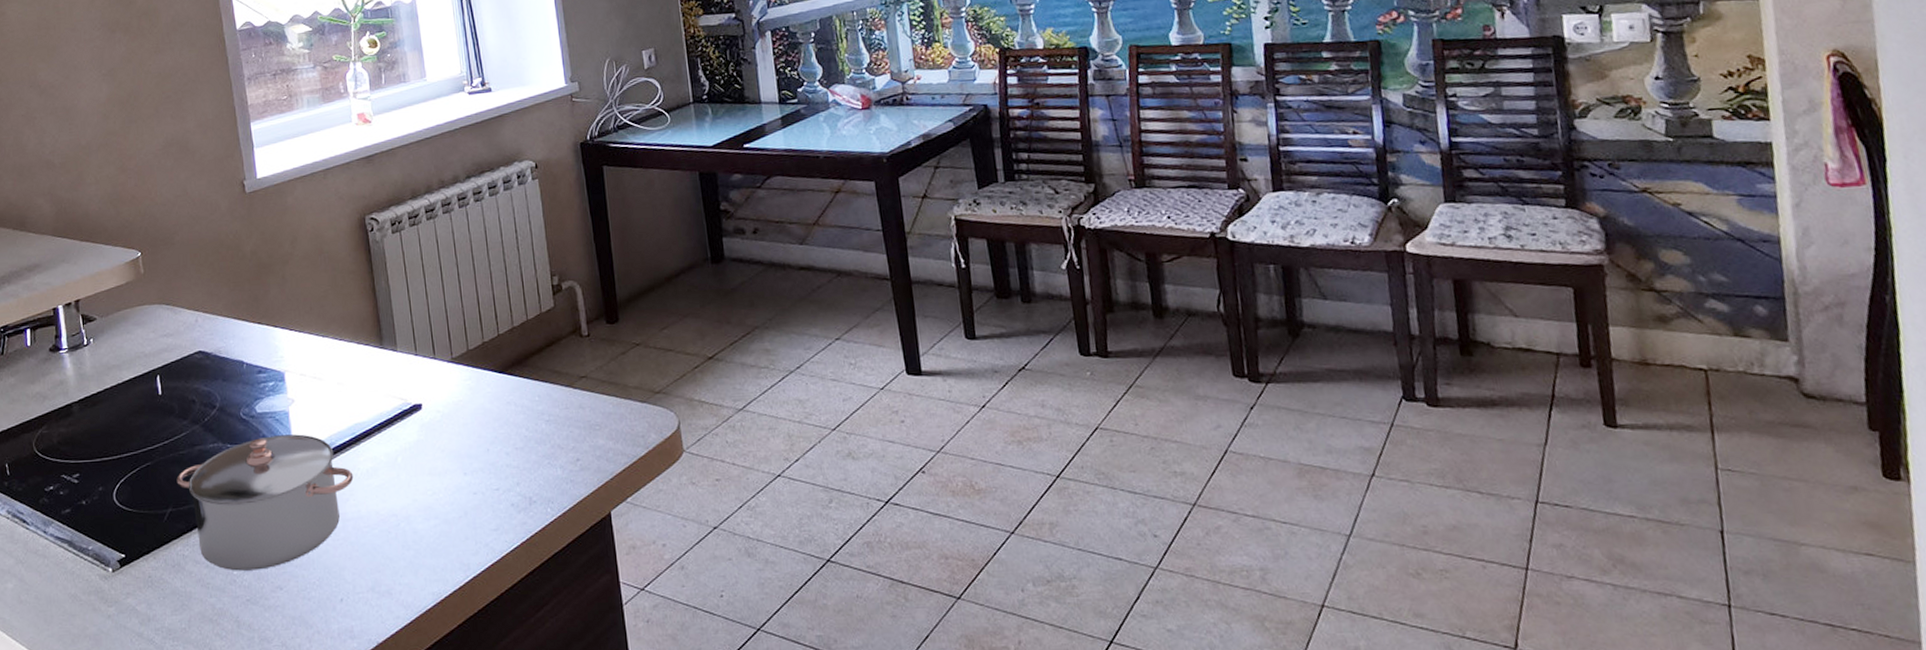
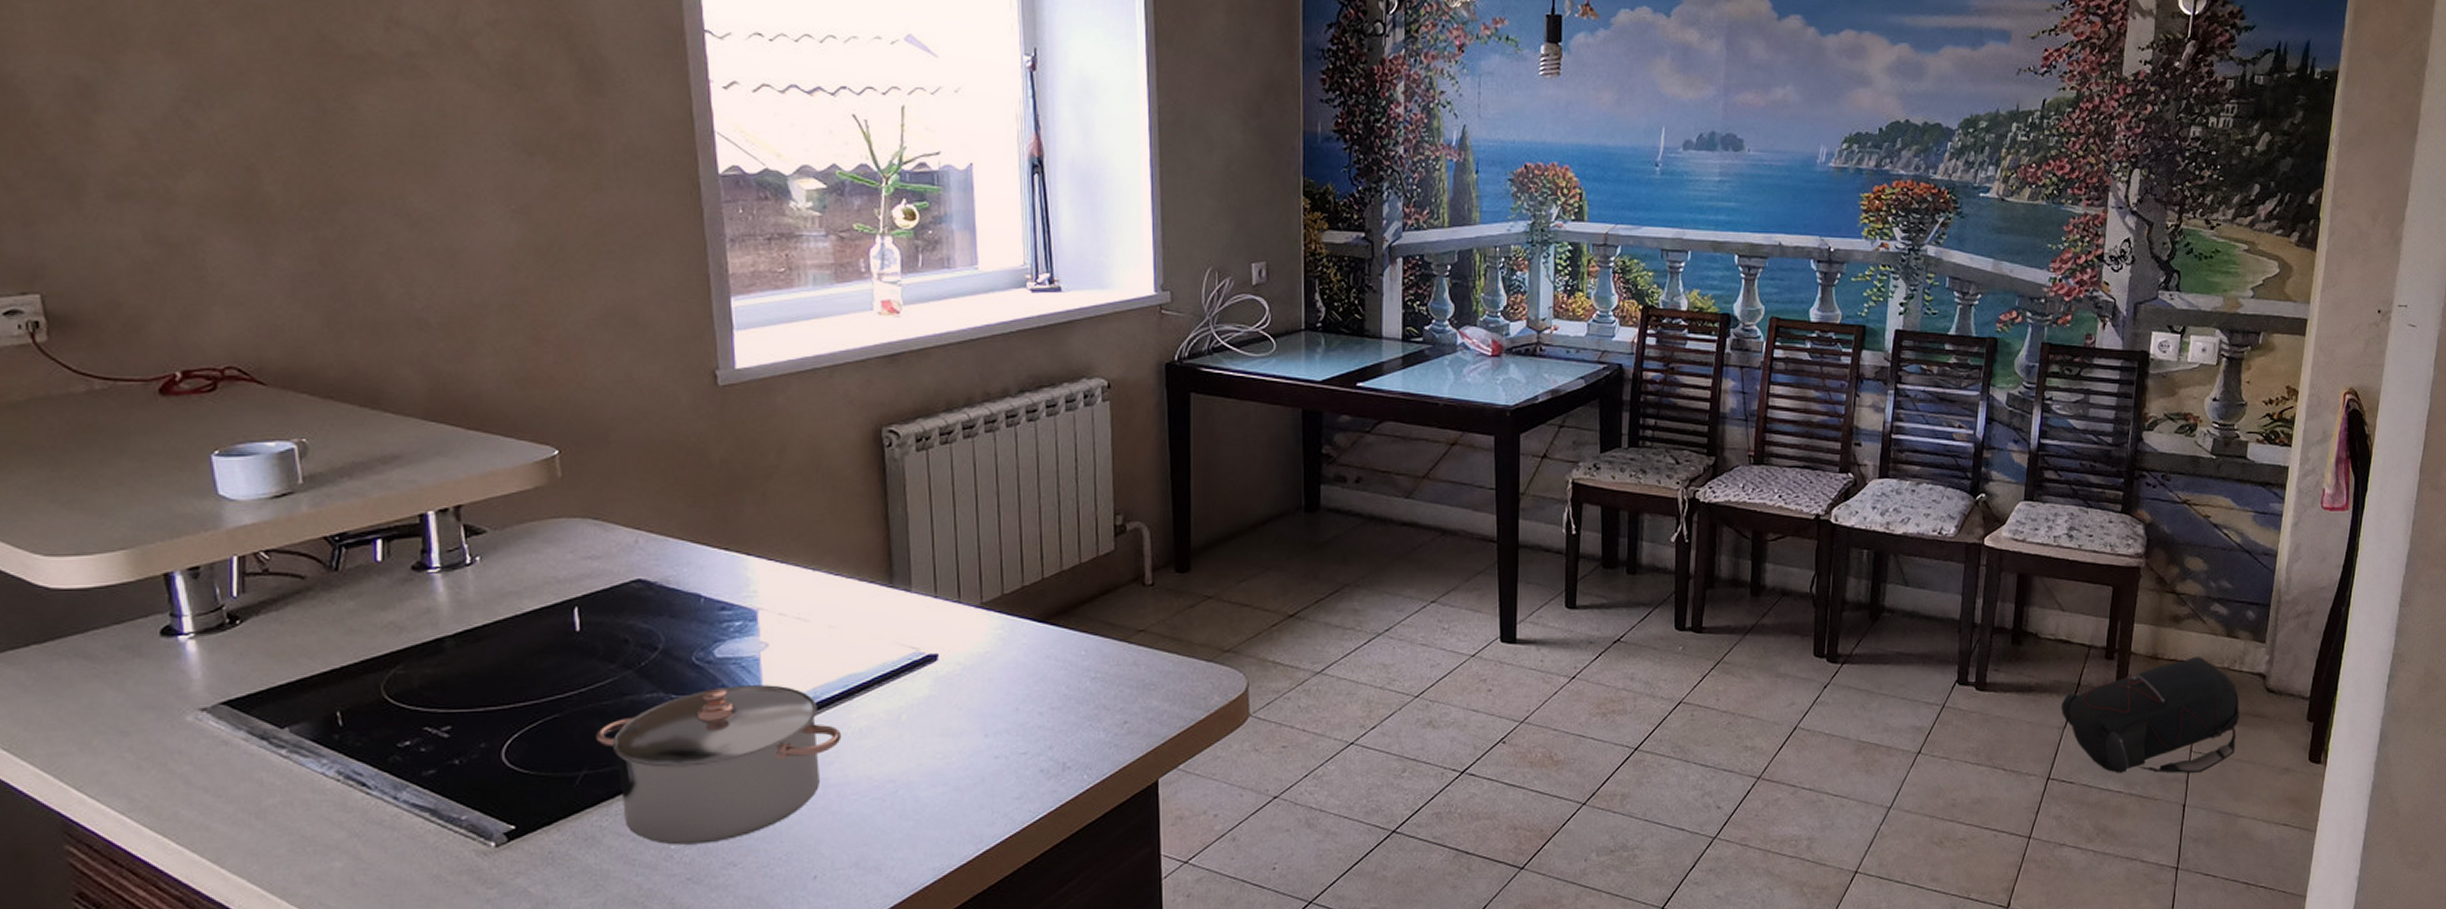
backpack: none [1534,359,1777,495] -> present [2060,656,2240,773]

